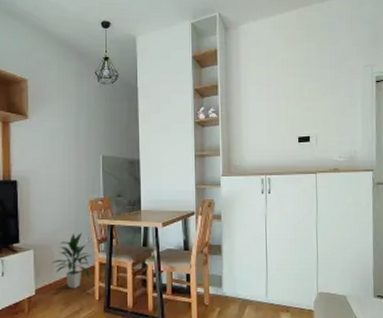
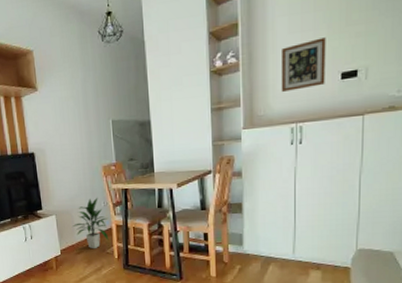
picture frame: none [252,107,287,147] -> present [281,37,326,92]

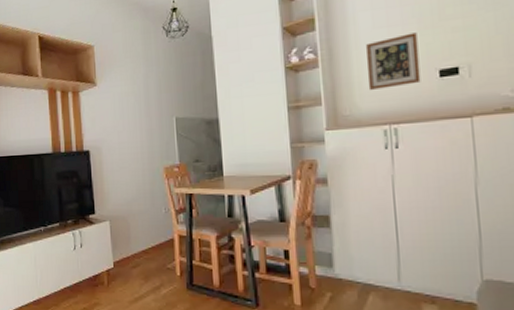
indoor plant: present [72,197,109,249] -> none [128,202,170,263]

